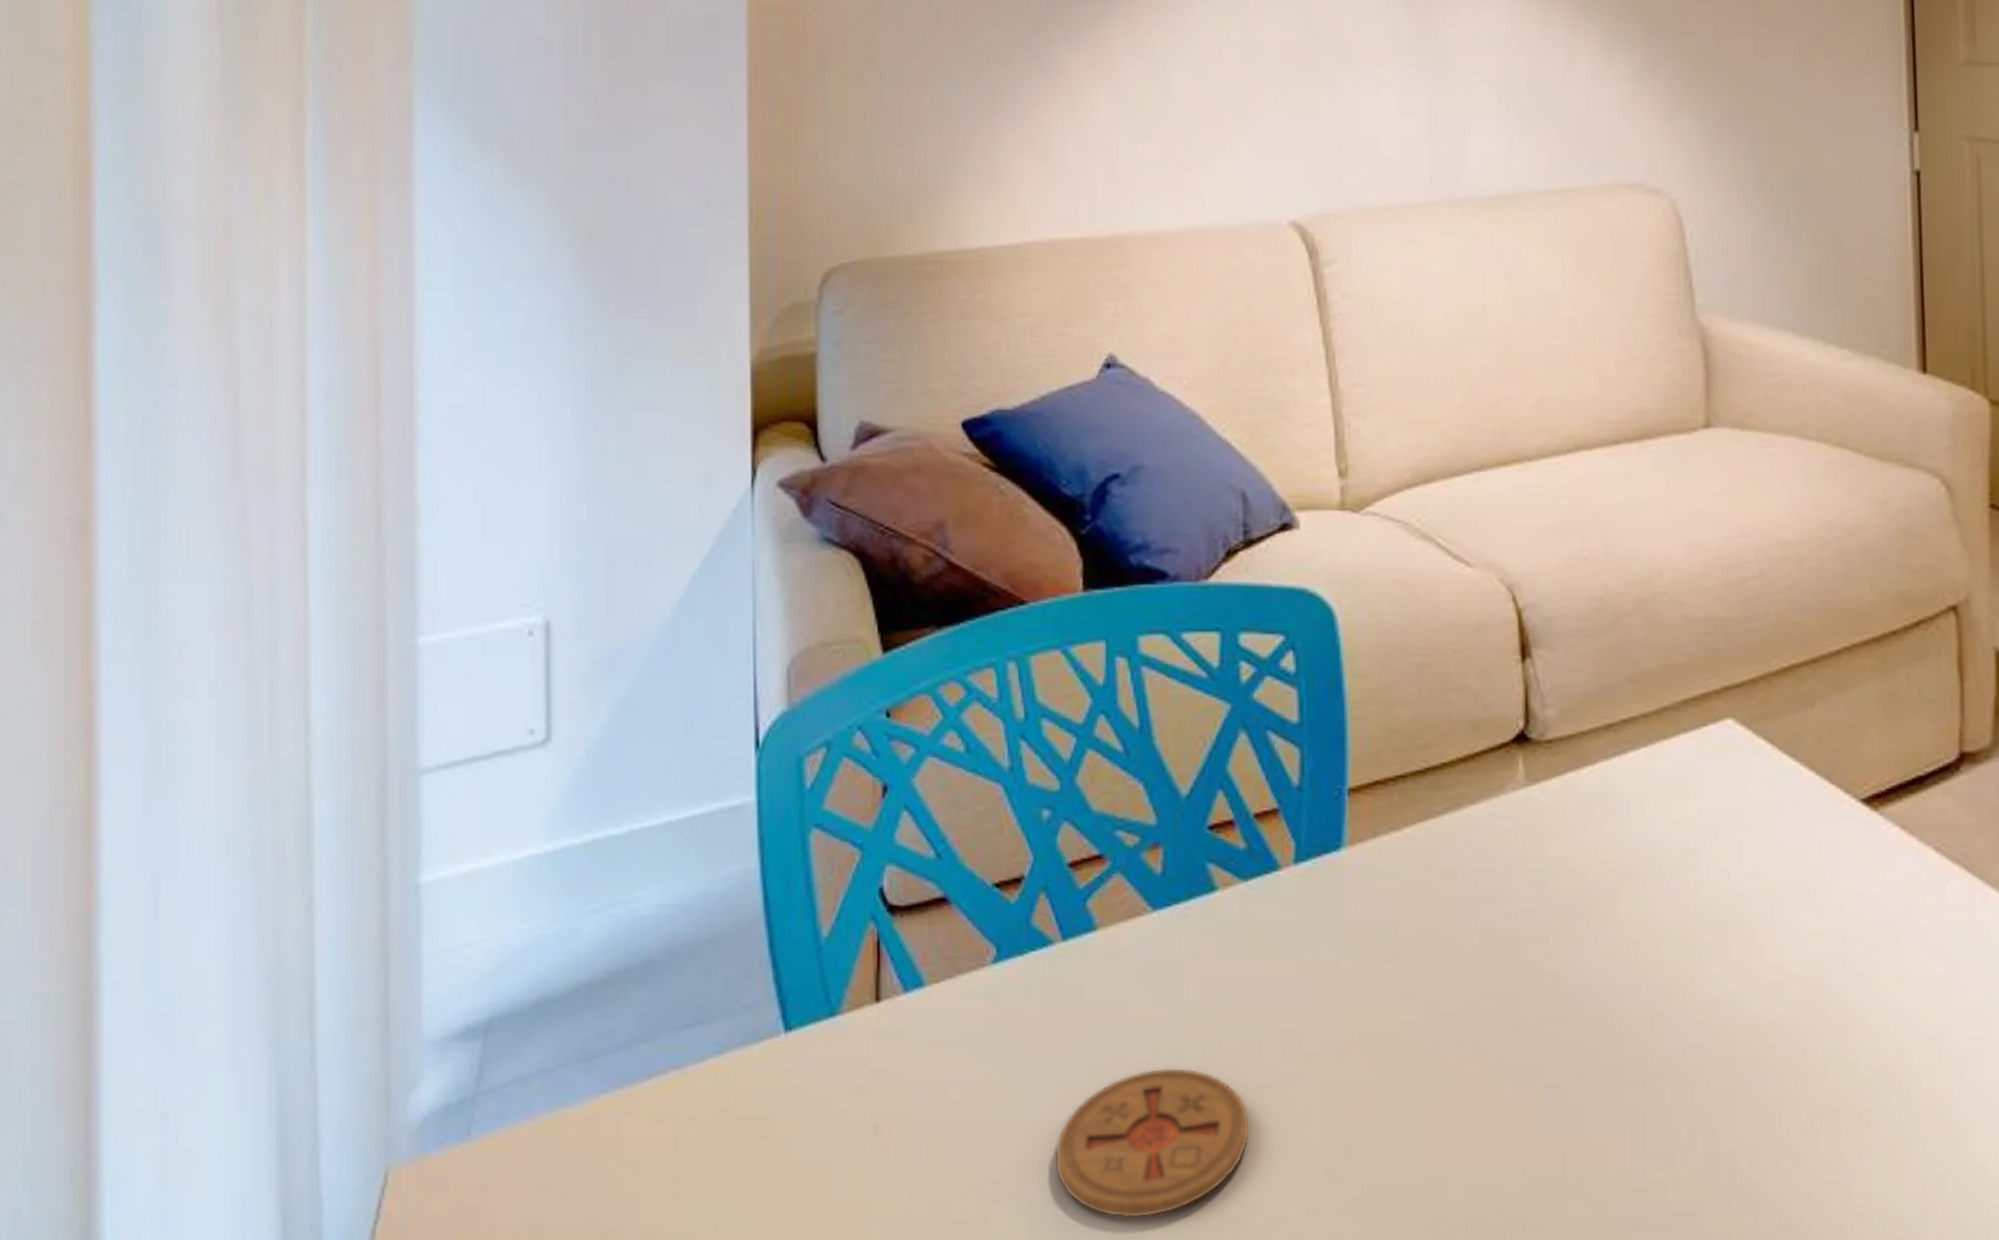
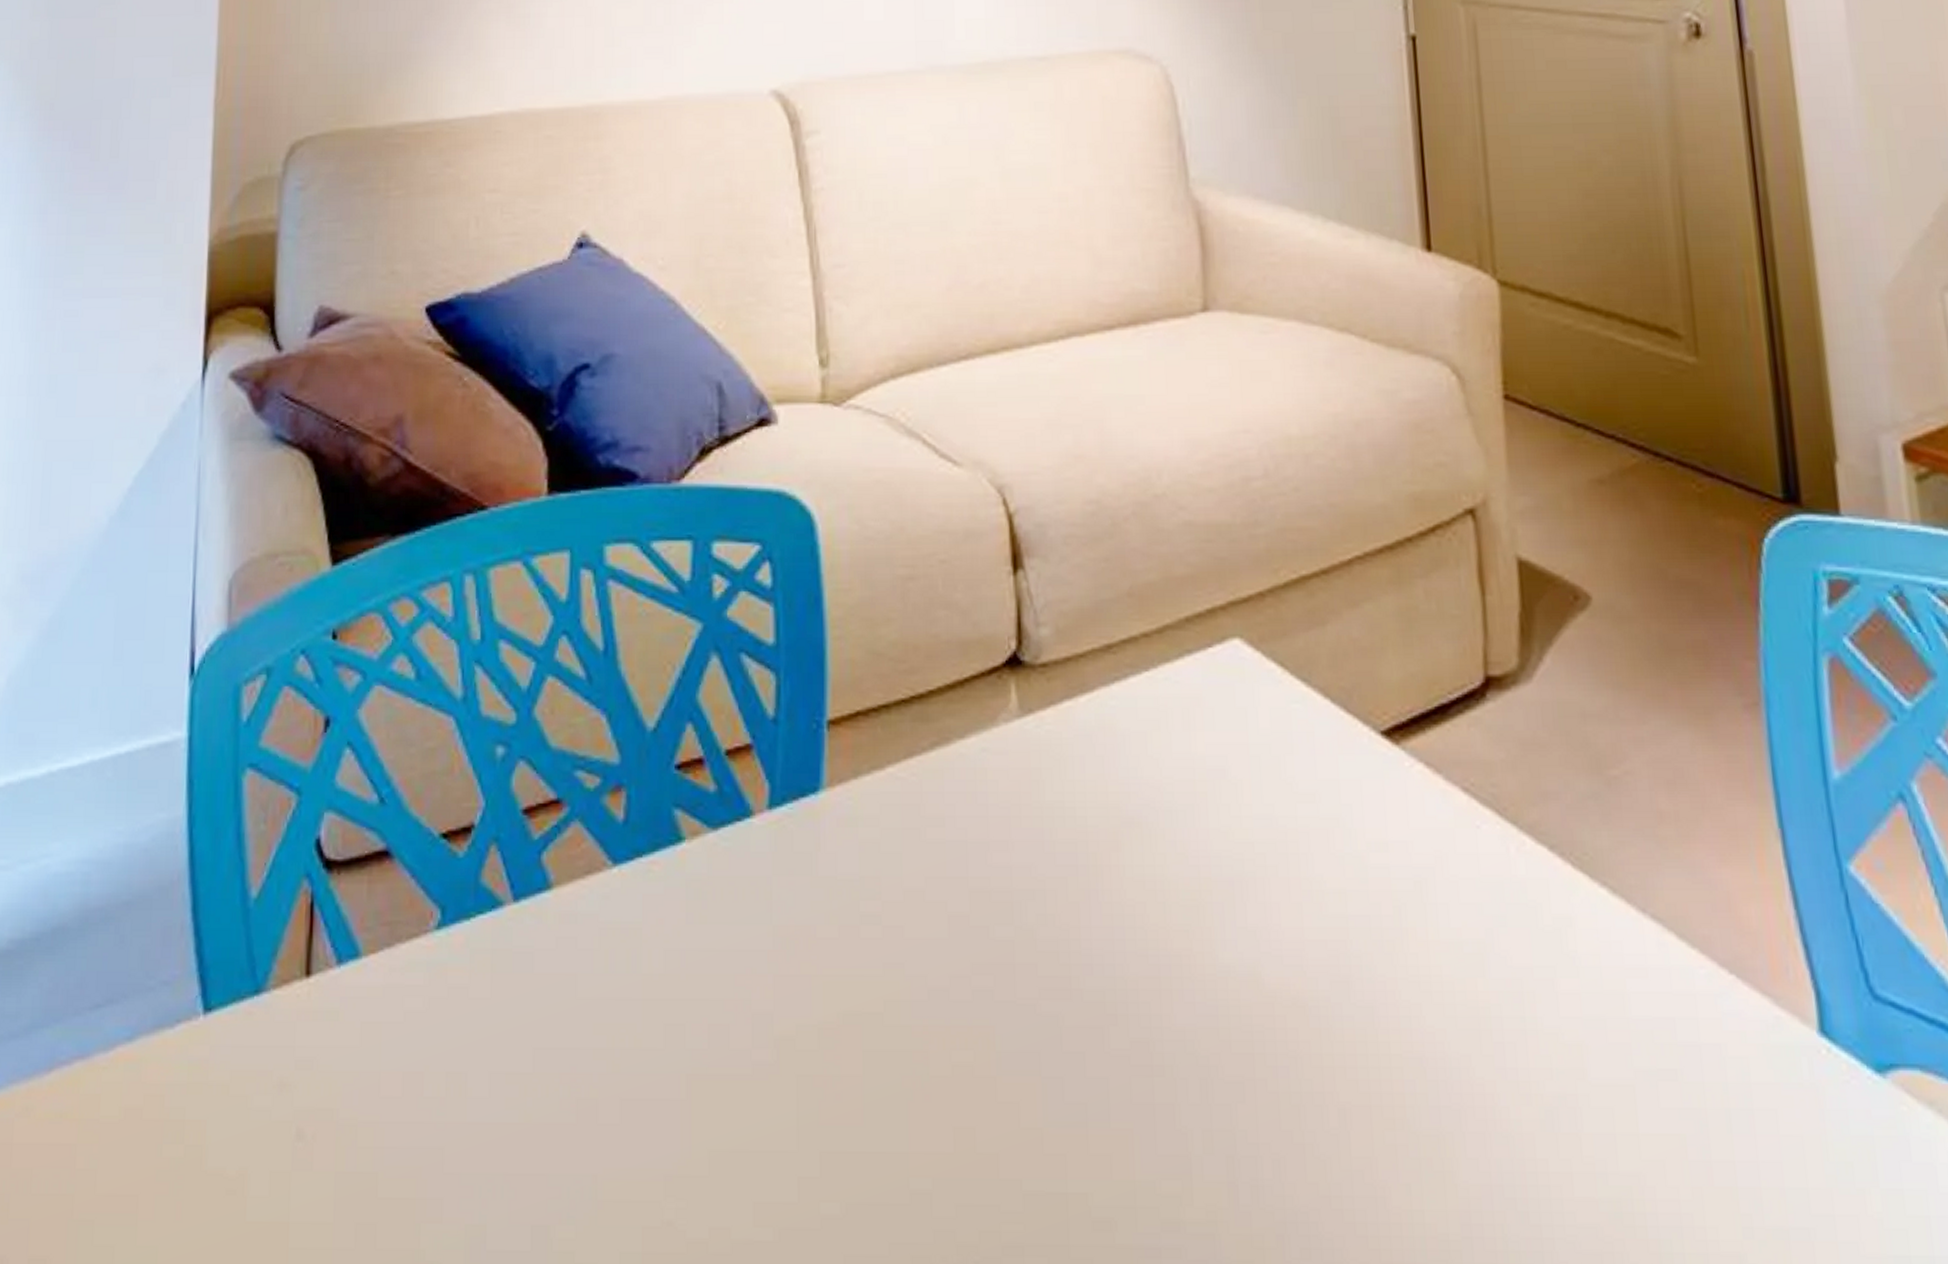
coaster: present [1054,1067,1251,1218] -> none [497,1054,716,1243]

